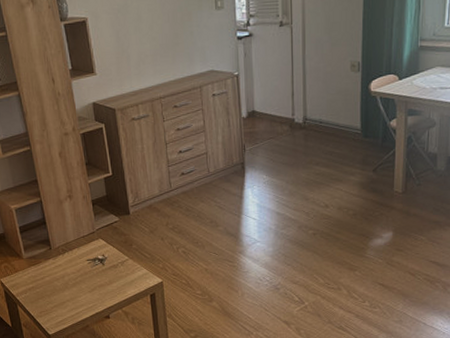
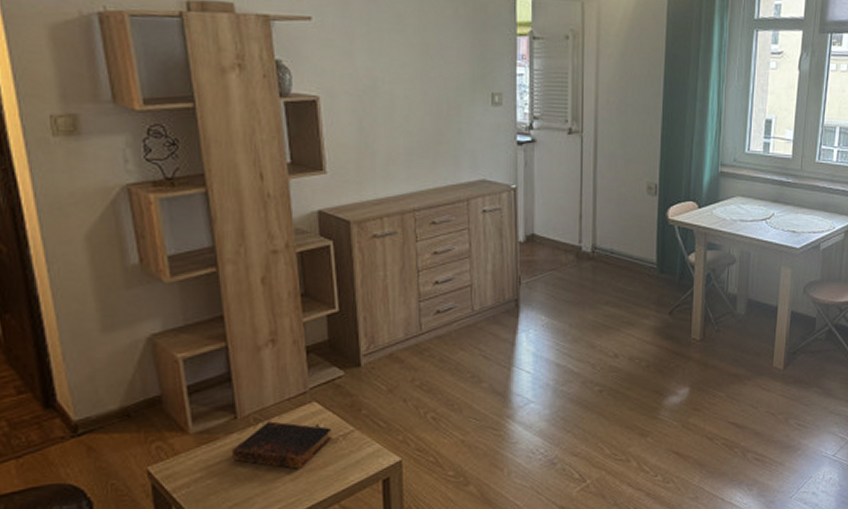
book: none [50,252,114,284] -> present [232,421,332,469]

